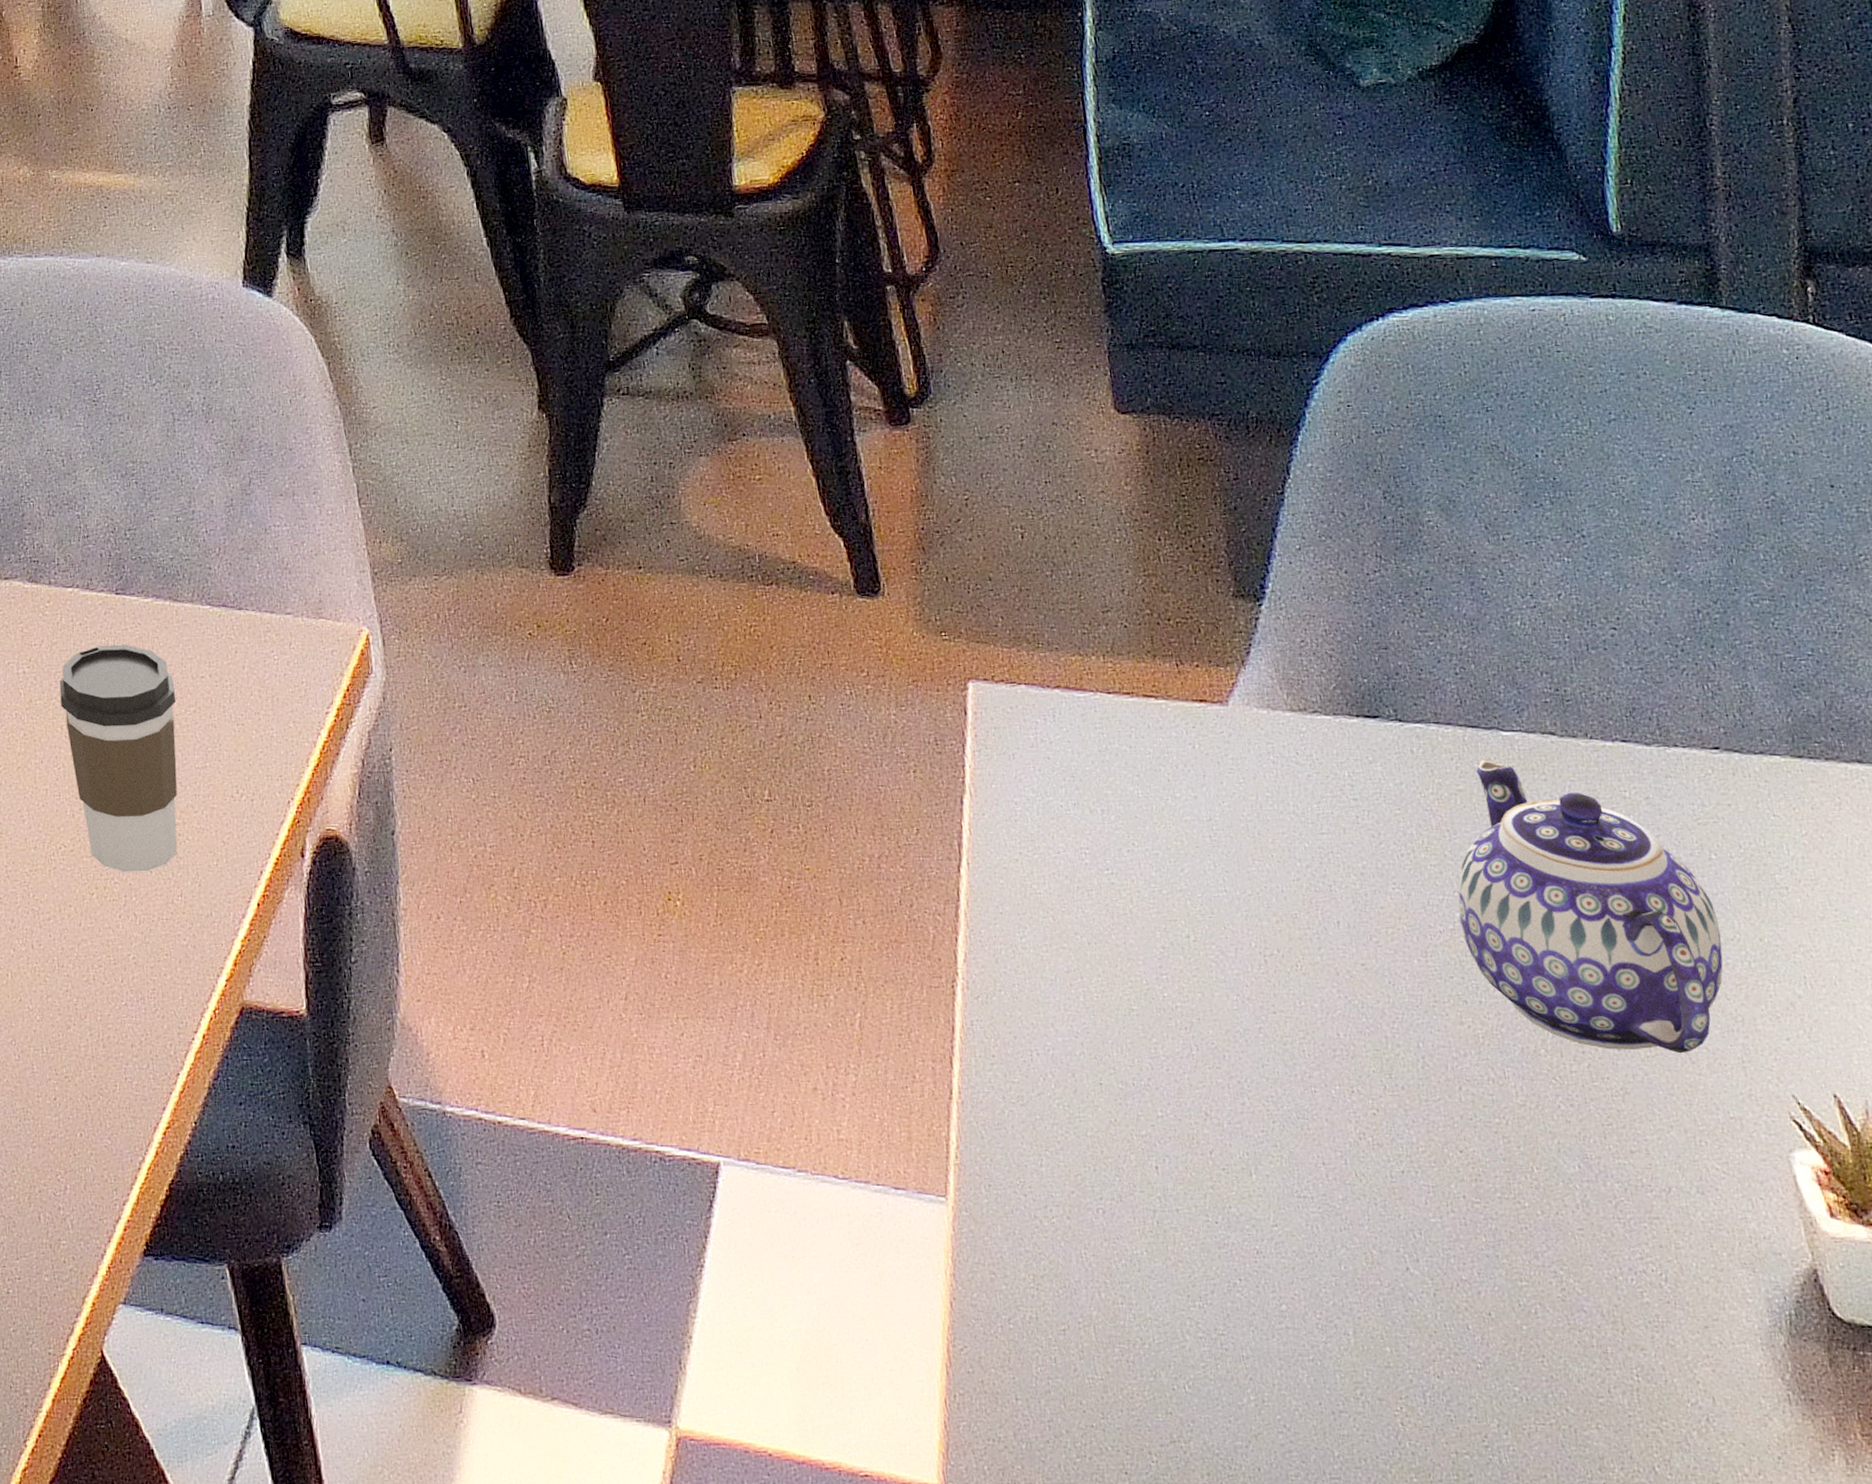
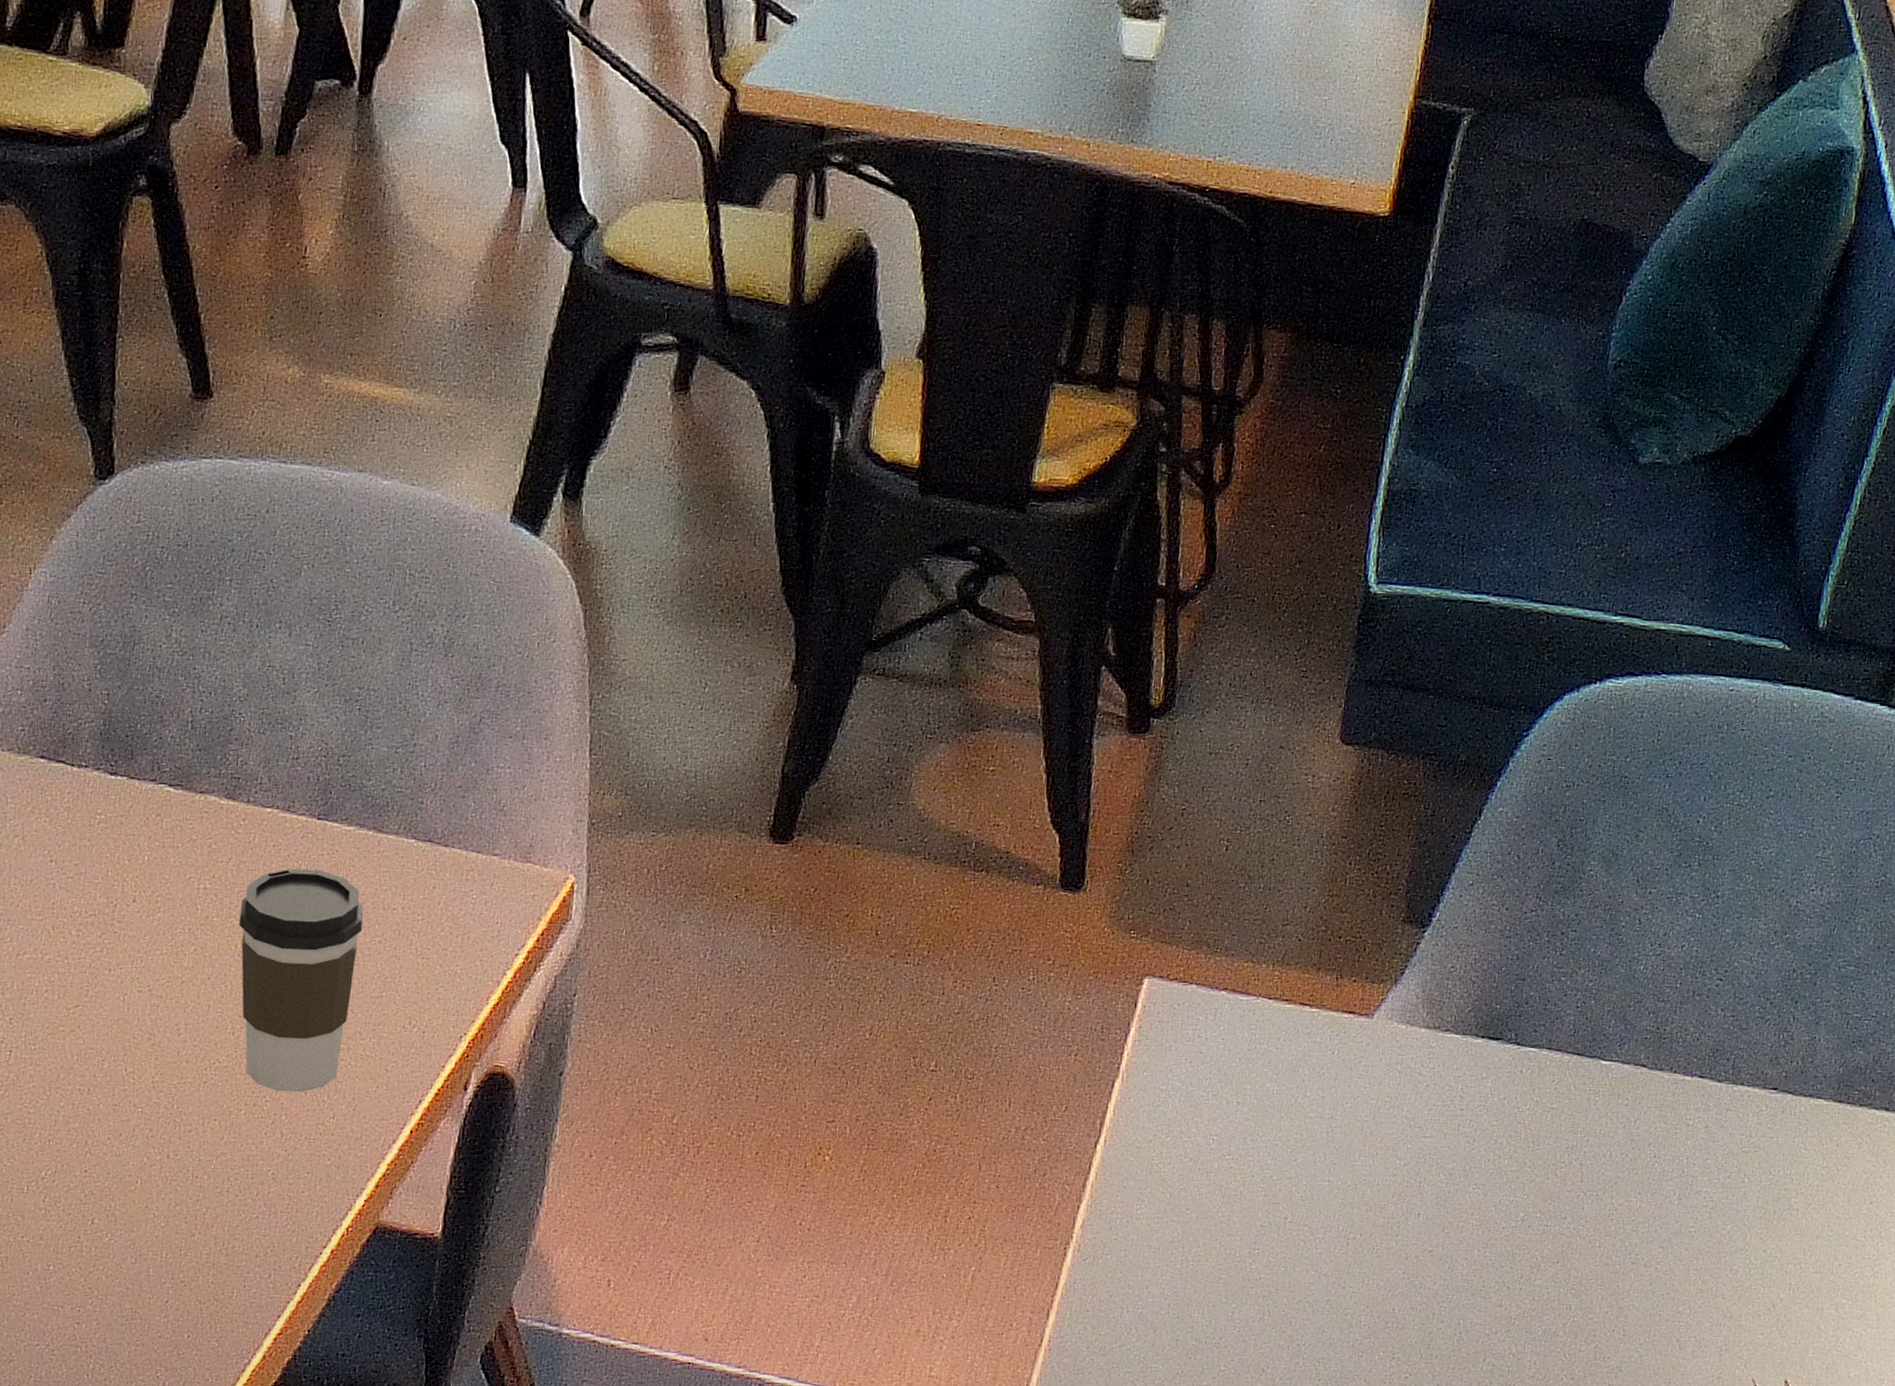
teapot: present [1458,760,1723,1054] -> none [1521,1084,1735,1341]

